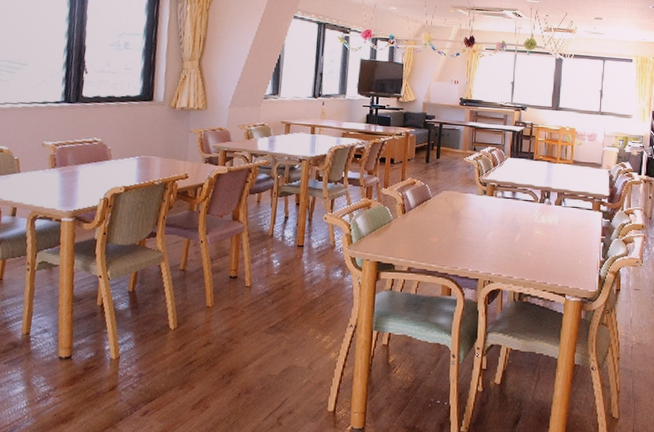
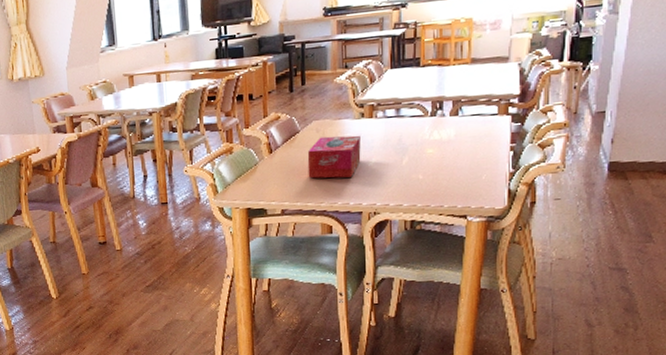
tissue box: none [434,206,482,246] -> present [307,135,361,179]

